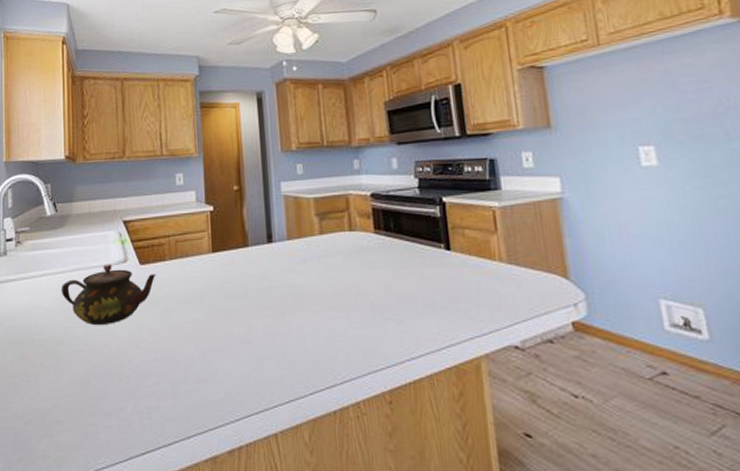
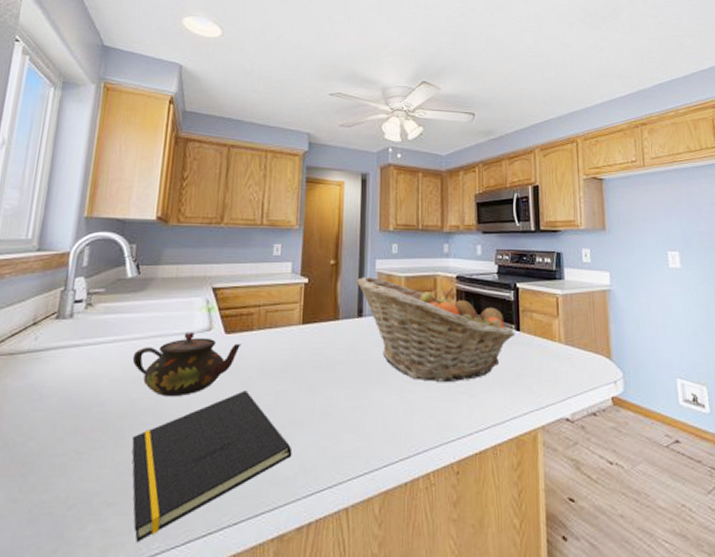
notepad: none [70,319,216,457] -> present [131,390,293,543]
fruit basket: none [262,201,446,307] -> present [356,277,516,382]

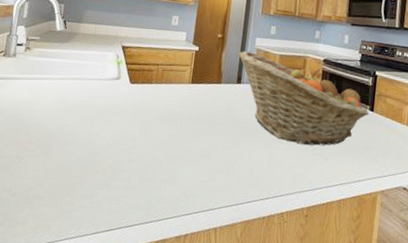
notepad: present [131,390,293,543] -> none [57,129,177,228]
teapot: present [132,331,242,396] -> none [59,78,143,127]

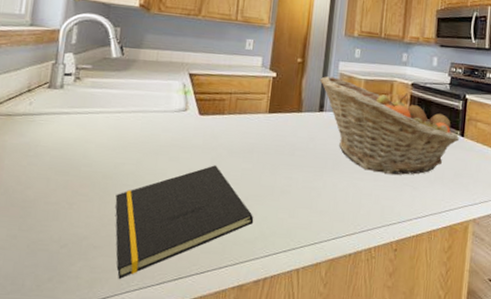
notepad: none [57,129,177,228] -> present [115,165,254,280]

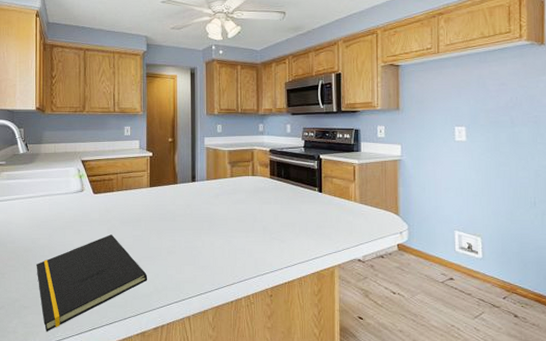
fruit basket: present [319,76,460,175] -> none [189,151,318,230]

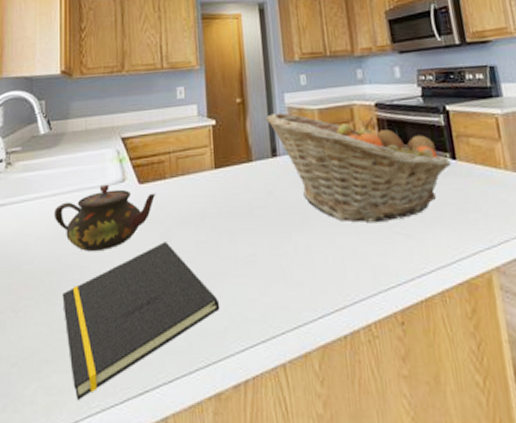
teapot: none [30,192,106,237] -> present [53,184,156,251]
fruit basket: none [189,151,318,230] -> present [265,113,452,223]

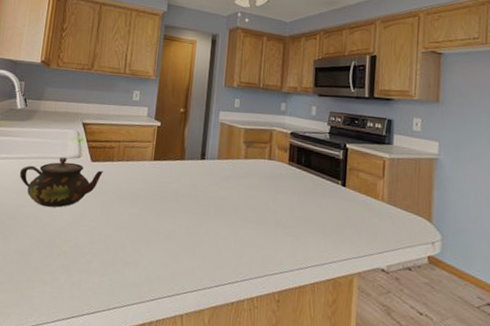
notepad: present [62,242,220,401] -> none [17,209,140,315]
fruit basket: present [265,113,452,223] -> none [201,125,341,224]

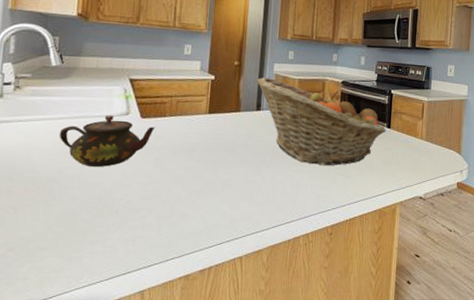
fruit basket: none [201,125,341,224] -> present [256,77,387,165]

